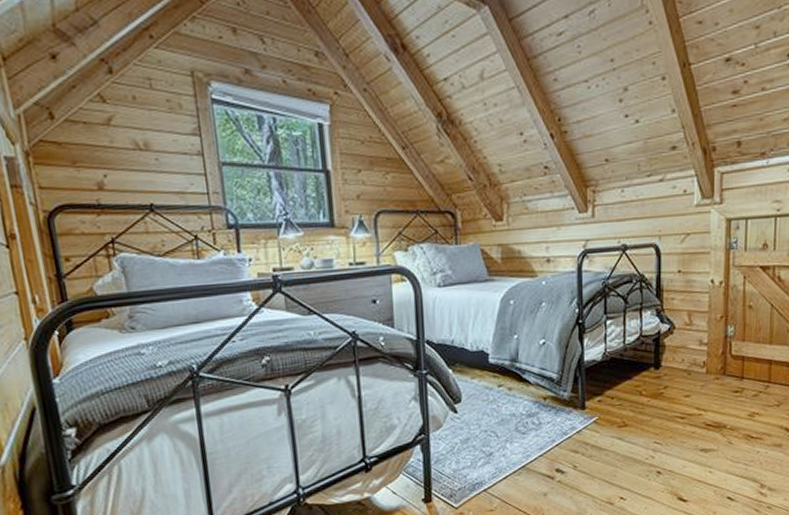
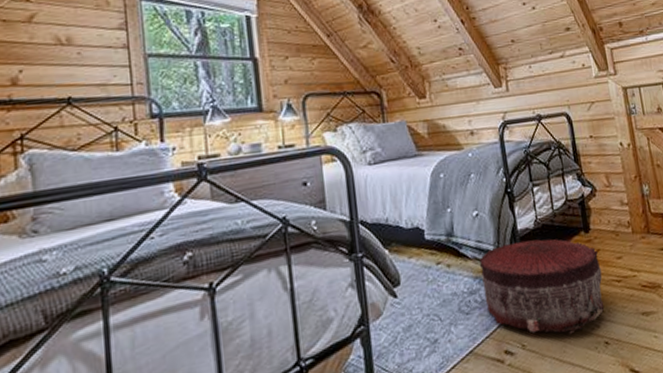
pouf: none [540,371,666,462] -> present [479,239,605,335]

